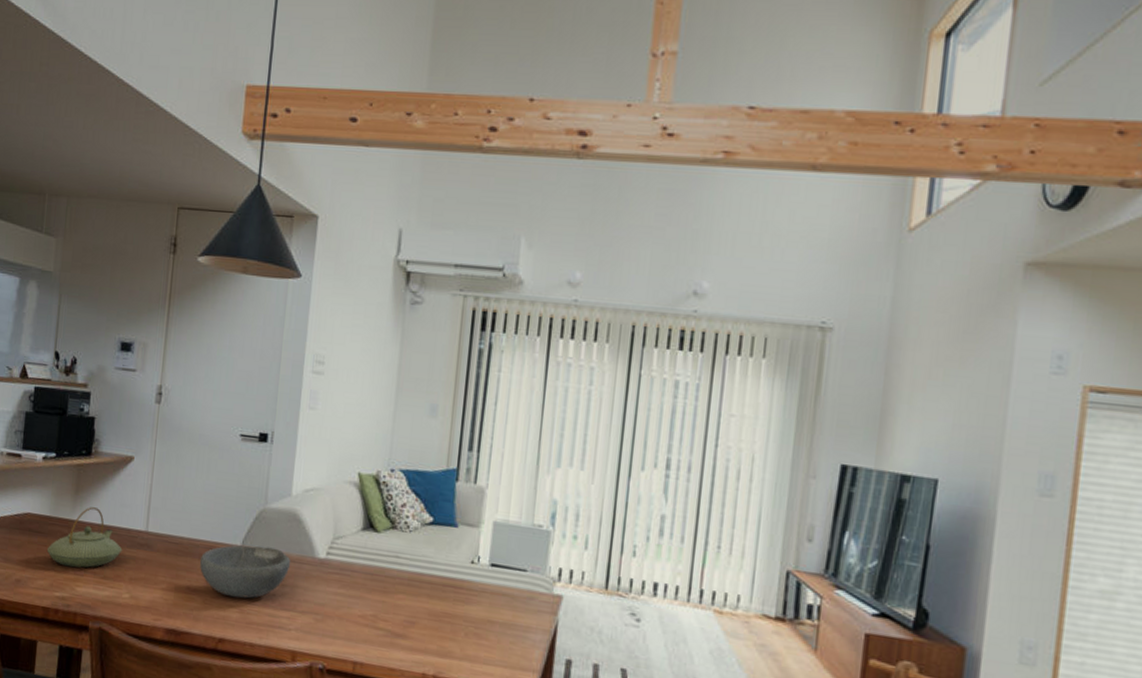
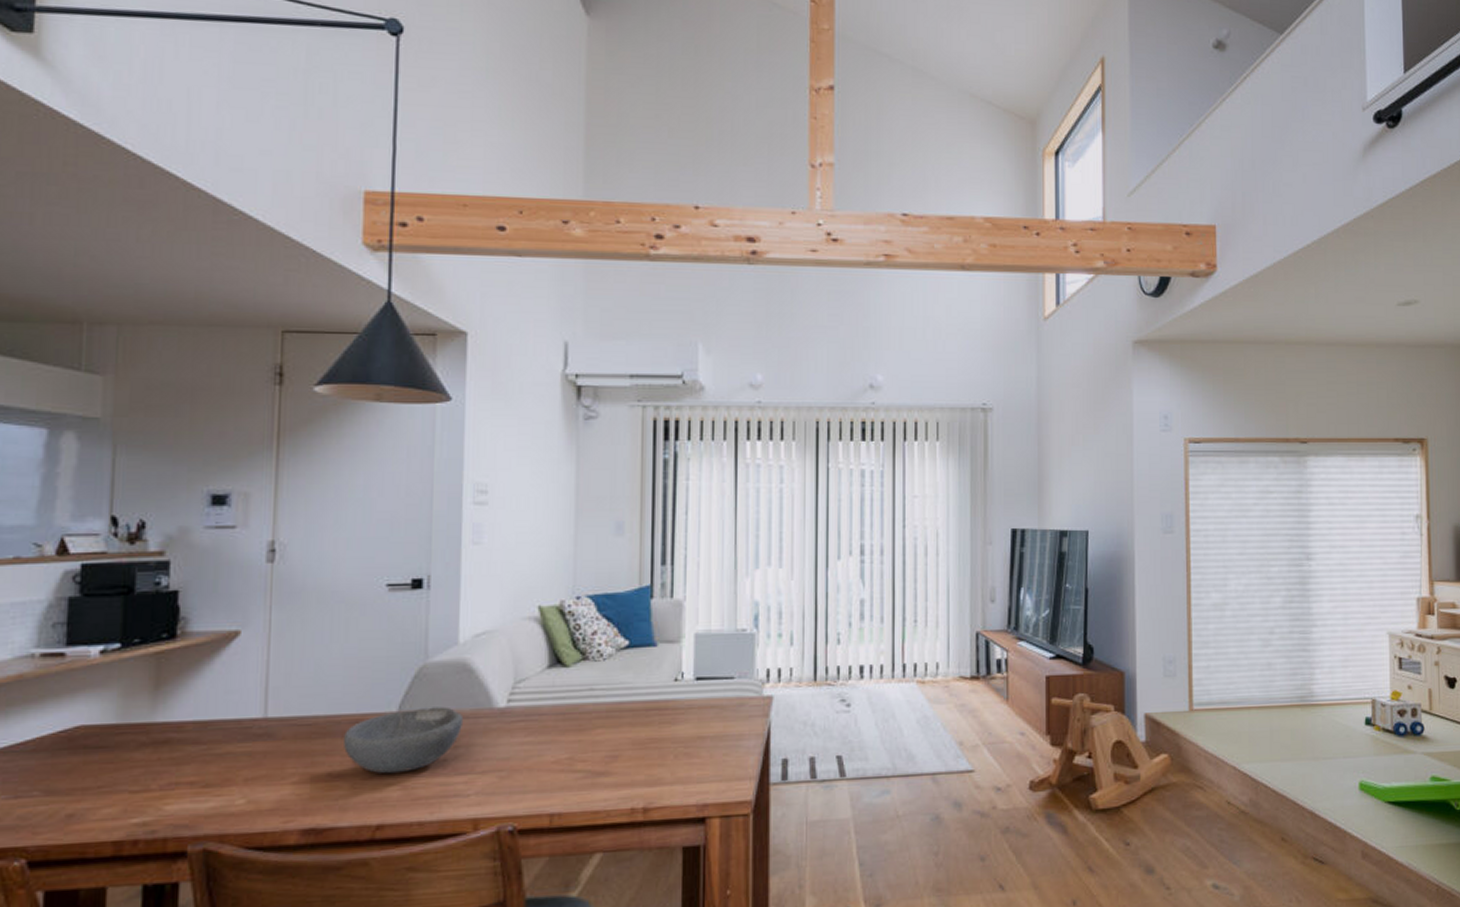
teapot: present [47,507,123,568] -> none [115,701,231,783]

